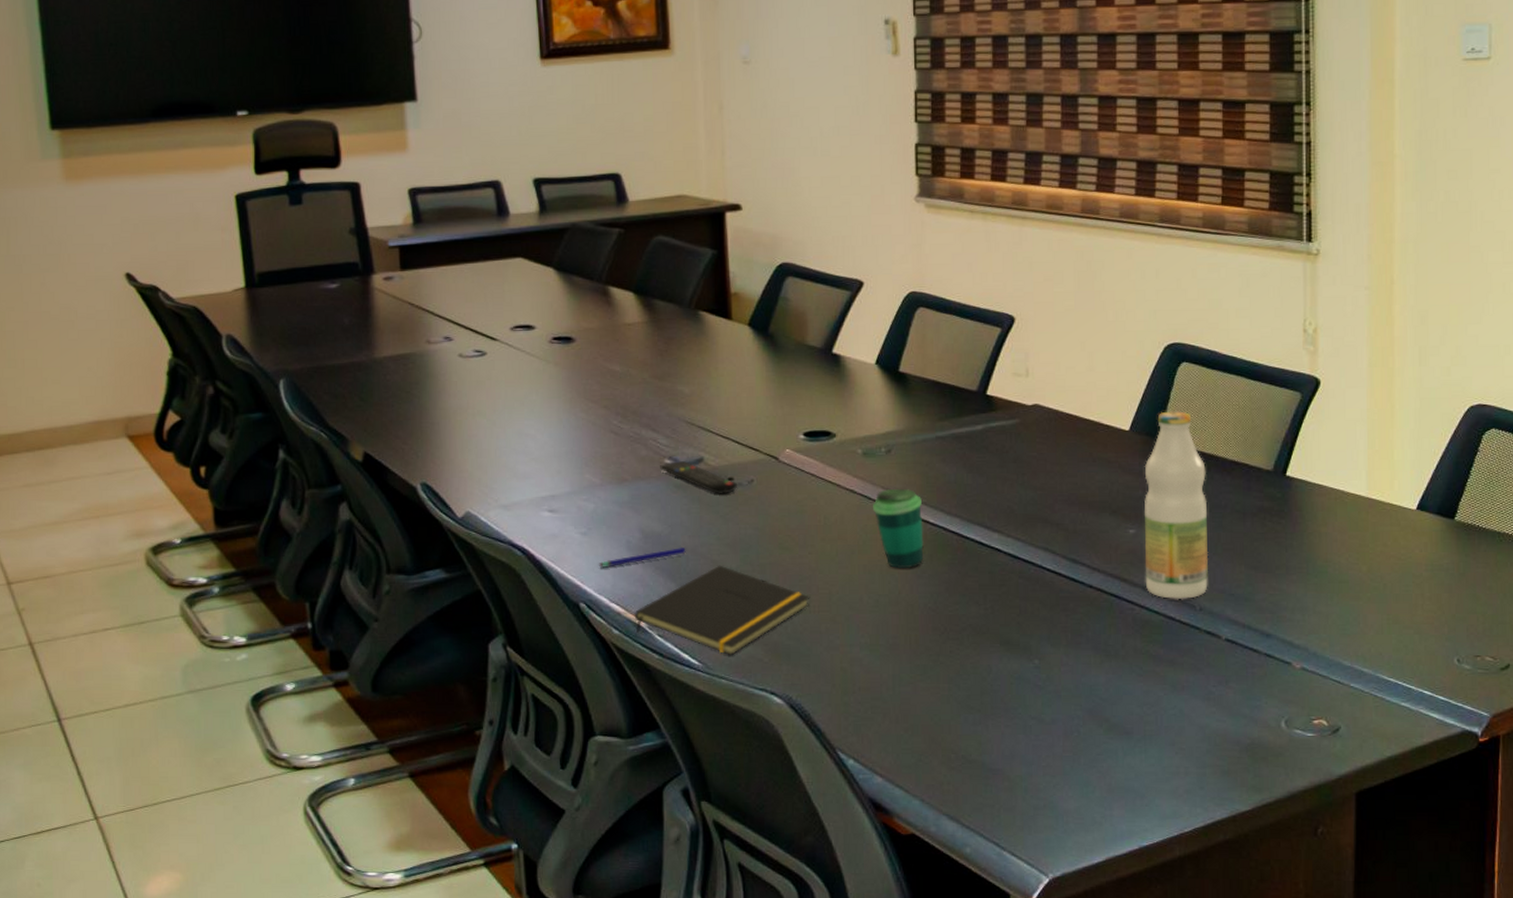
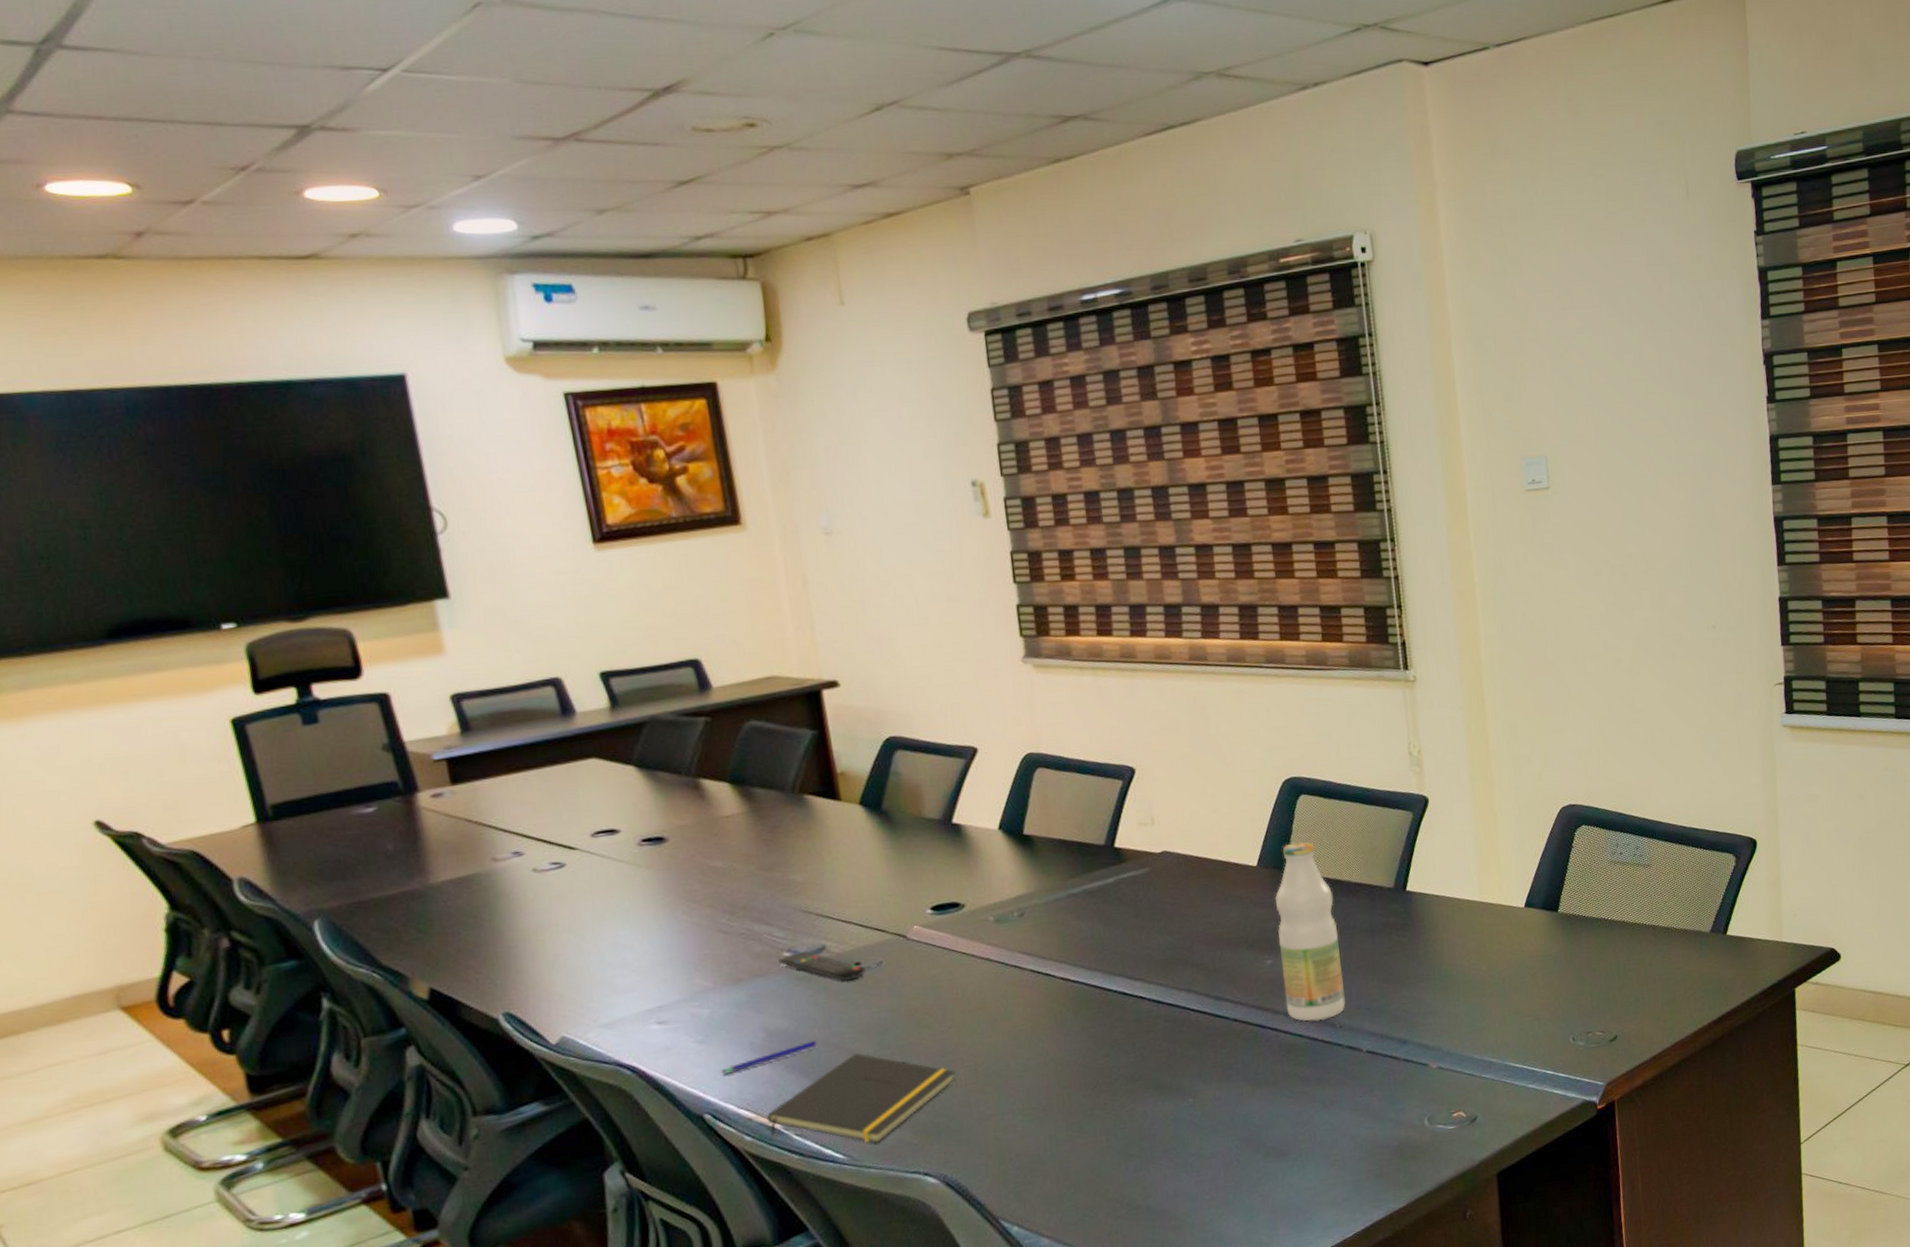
cup: present [873,488,924,569] -> none [1011,950,1068,1031]

